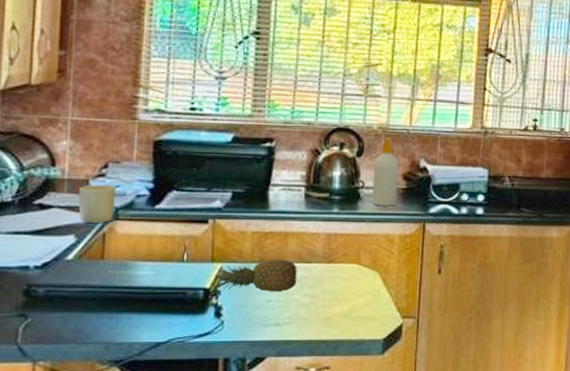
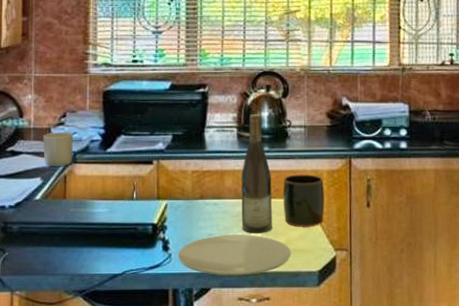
fruit: present [213,260,298,292] -> none [160,196,235,226]
plate: none [231,301,356,344] -> present [178,234,291,276]
wine bottle: none [304,173,339,300] -> present [241,114,272,233]
mug: none [350,238,395,294] -> present [282,174,325,227]
soap bottle: present [372,138,399,206] -> none [298,79,323,144]

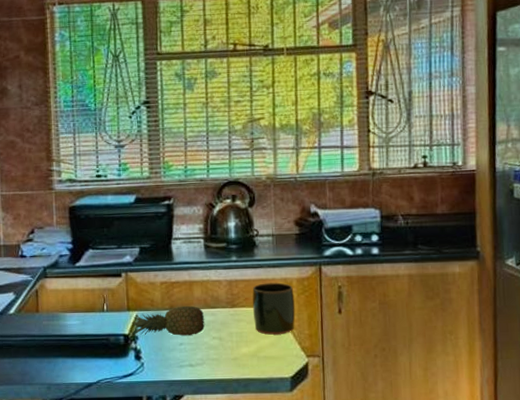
mug: present [43,131,73,167] -> none [13,247,43,282]
fruit: none [160,196,235,226] -> present [131,306,205,336]
plate: present [178,234,291,276] -> none [150,343,263,383]
wine bottle: present [241,114,272,233] -> none [209,224,243,342]

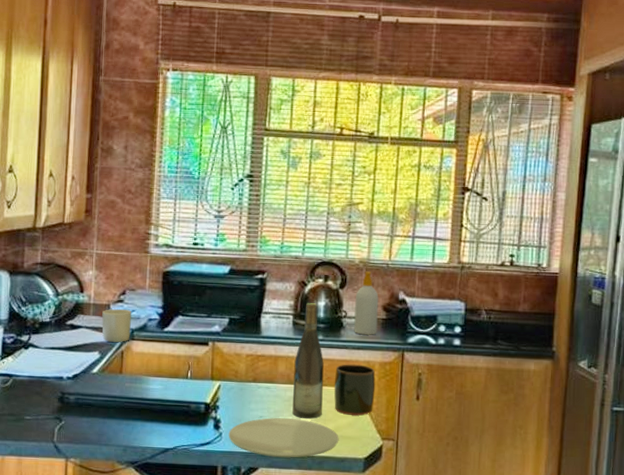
mug: none [13,247,43,282] -> present [102,308,131,343]
fruit: present [131,306,205,336] -> none [212,380,287,409]
plate: none [150,343,263,383] -> present [228,418,339,458]
wine bottle: none [209,224,243,342] -> present [292,303,324,419]
soap bottle: none [265,187,292,252] -> present [354,271,379,335]

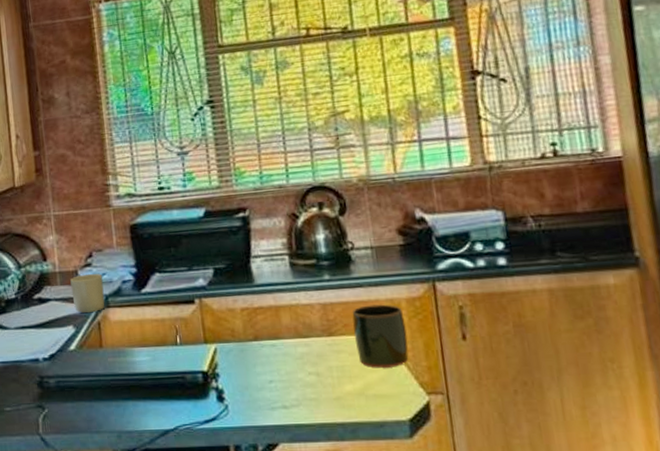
plate: present [228,418,339,458] -> none [235,379,373,429]
wine bottle: present [292,303,324,419] -> none [299,237,345,378]
soap bottle: present [354,271,379,335] -> none [360,190,396,268]

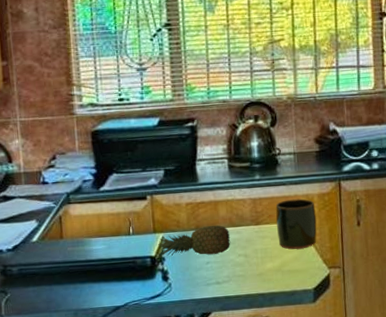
mug: present [70,273,105,314] -> none [34,173,66,209]
fruit: none [210,336,298,372] -> present [158,225,231,257]

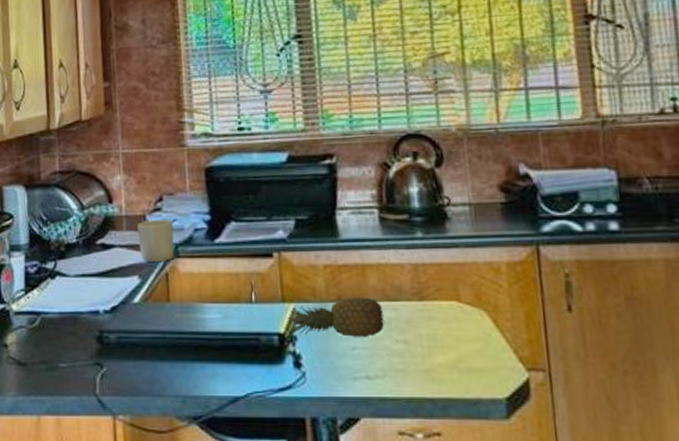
mug: none [34,173,66,209] -> present [137,219,175,263]
mug: present [275,198,317,249] -> none [446,267,508,339]

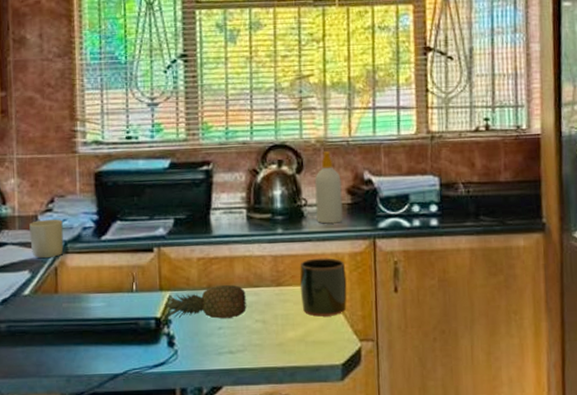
mug: none [446,267,508,339] -> present [299,258,347,317]
soap bottle: none [458,141,497,227] -> present [315,151,343,224]

